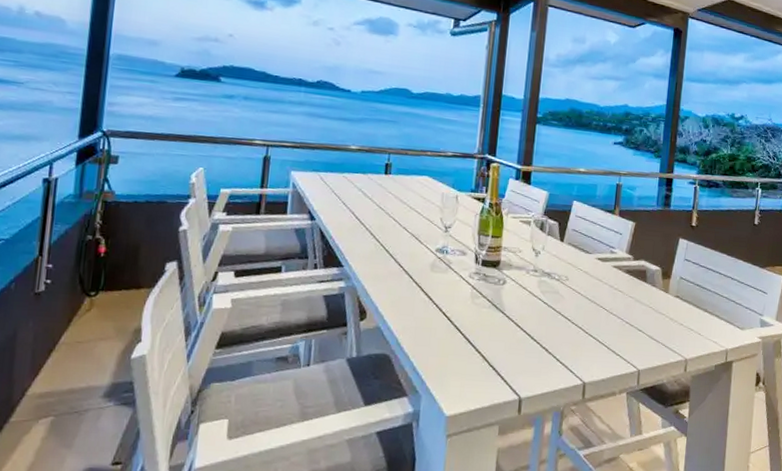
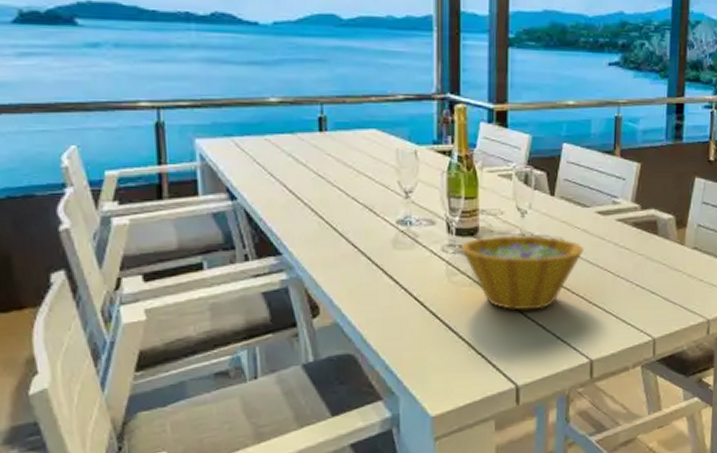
bowl: none [485,269,584,334] -> present [462,234,584,311]

